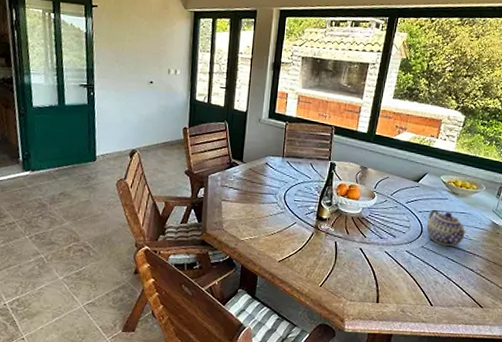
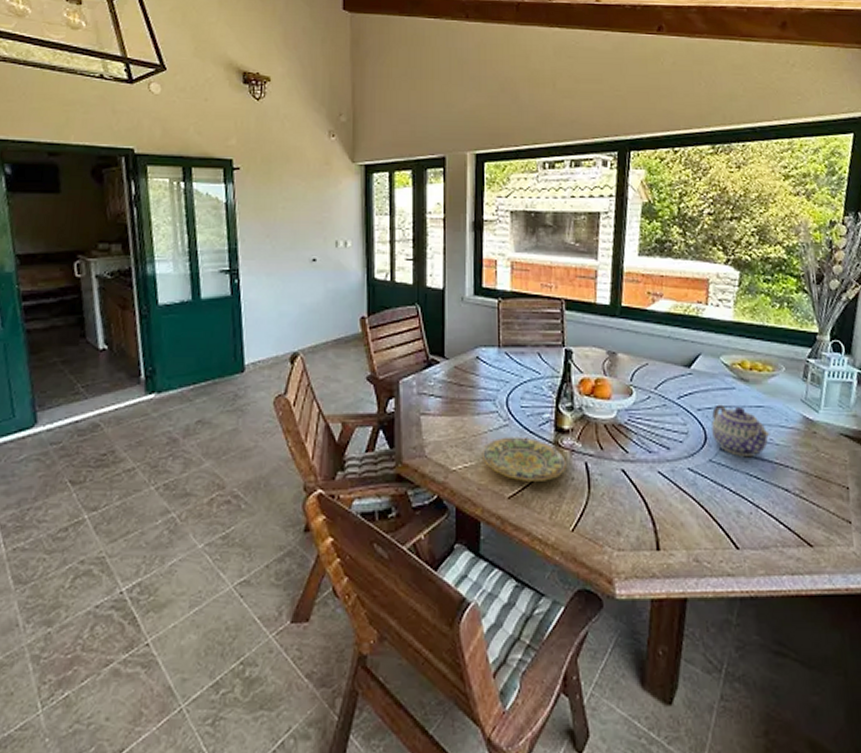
plate: none [263,220,322,252] -> present [481,437,566,481]

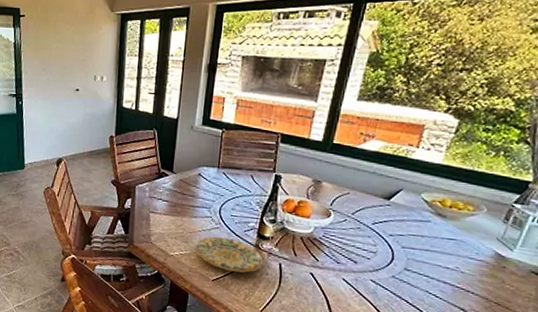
teapot: present [711,404,770,457] -> none [399,233,457,279]

